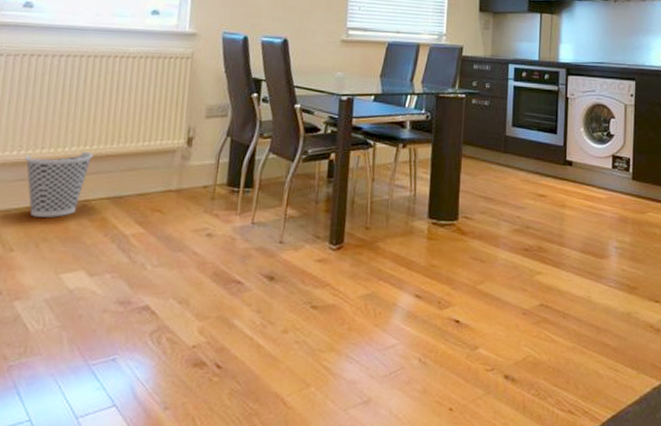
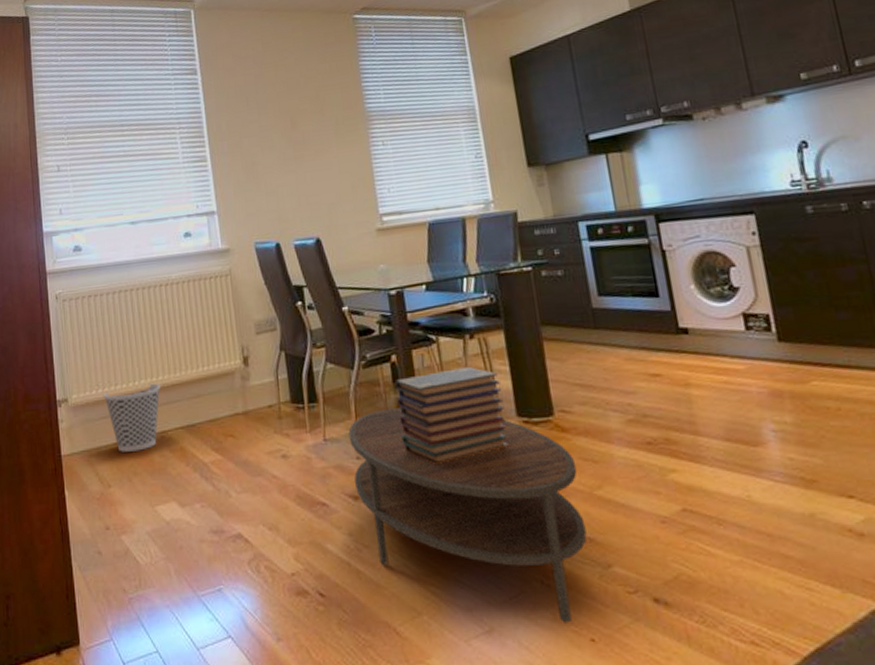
coffee table: none [272,200,467,395] -> present [348,408,587,623]
book stack: none [324,171,420,255] -> present [395,366,510,466]

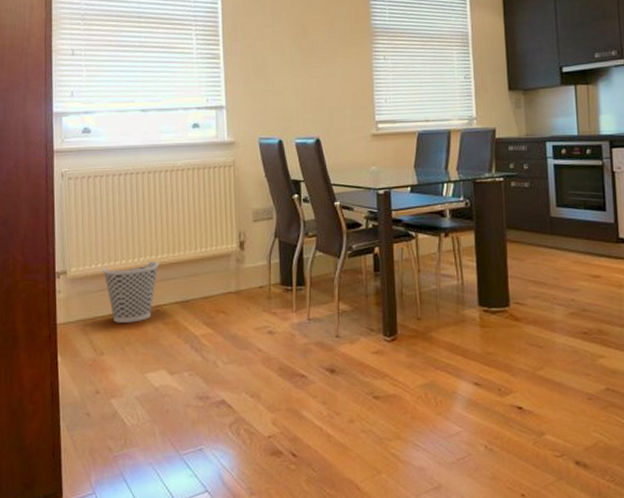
coffee table: present [348,408,587,623] -> none [331,294,527,481]
book stack: present [395,366,510,466] -> none [376,261,470,345]

